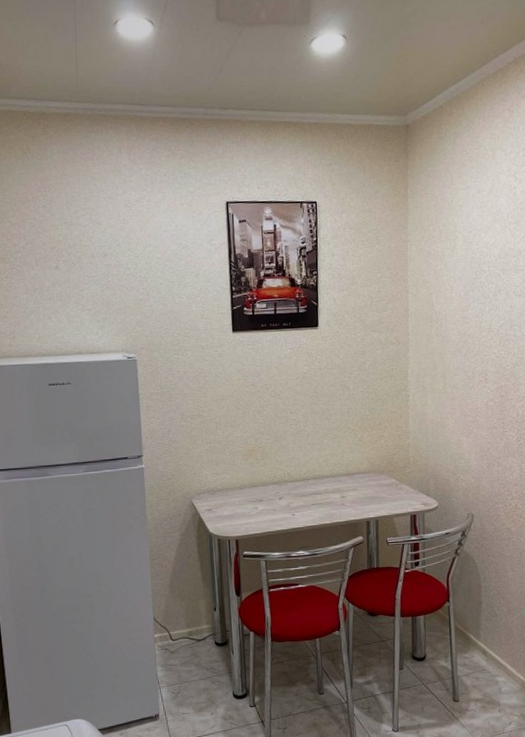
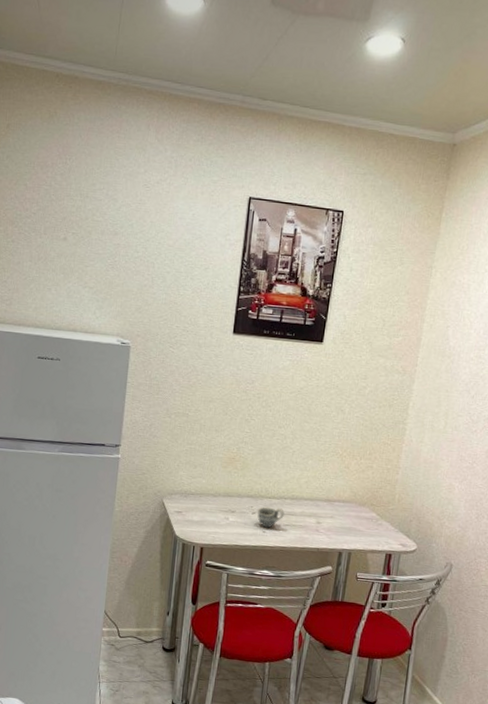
cup: none [283,489,309,511] -> present [257,506,284,528]

